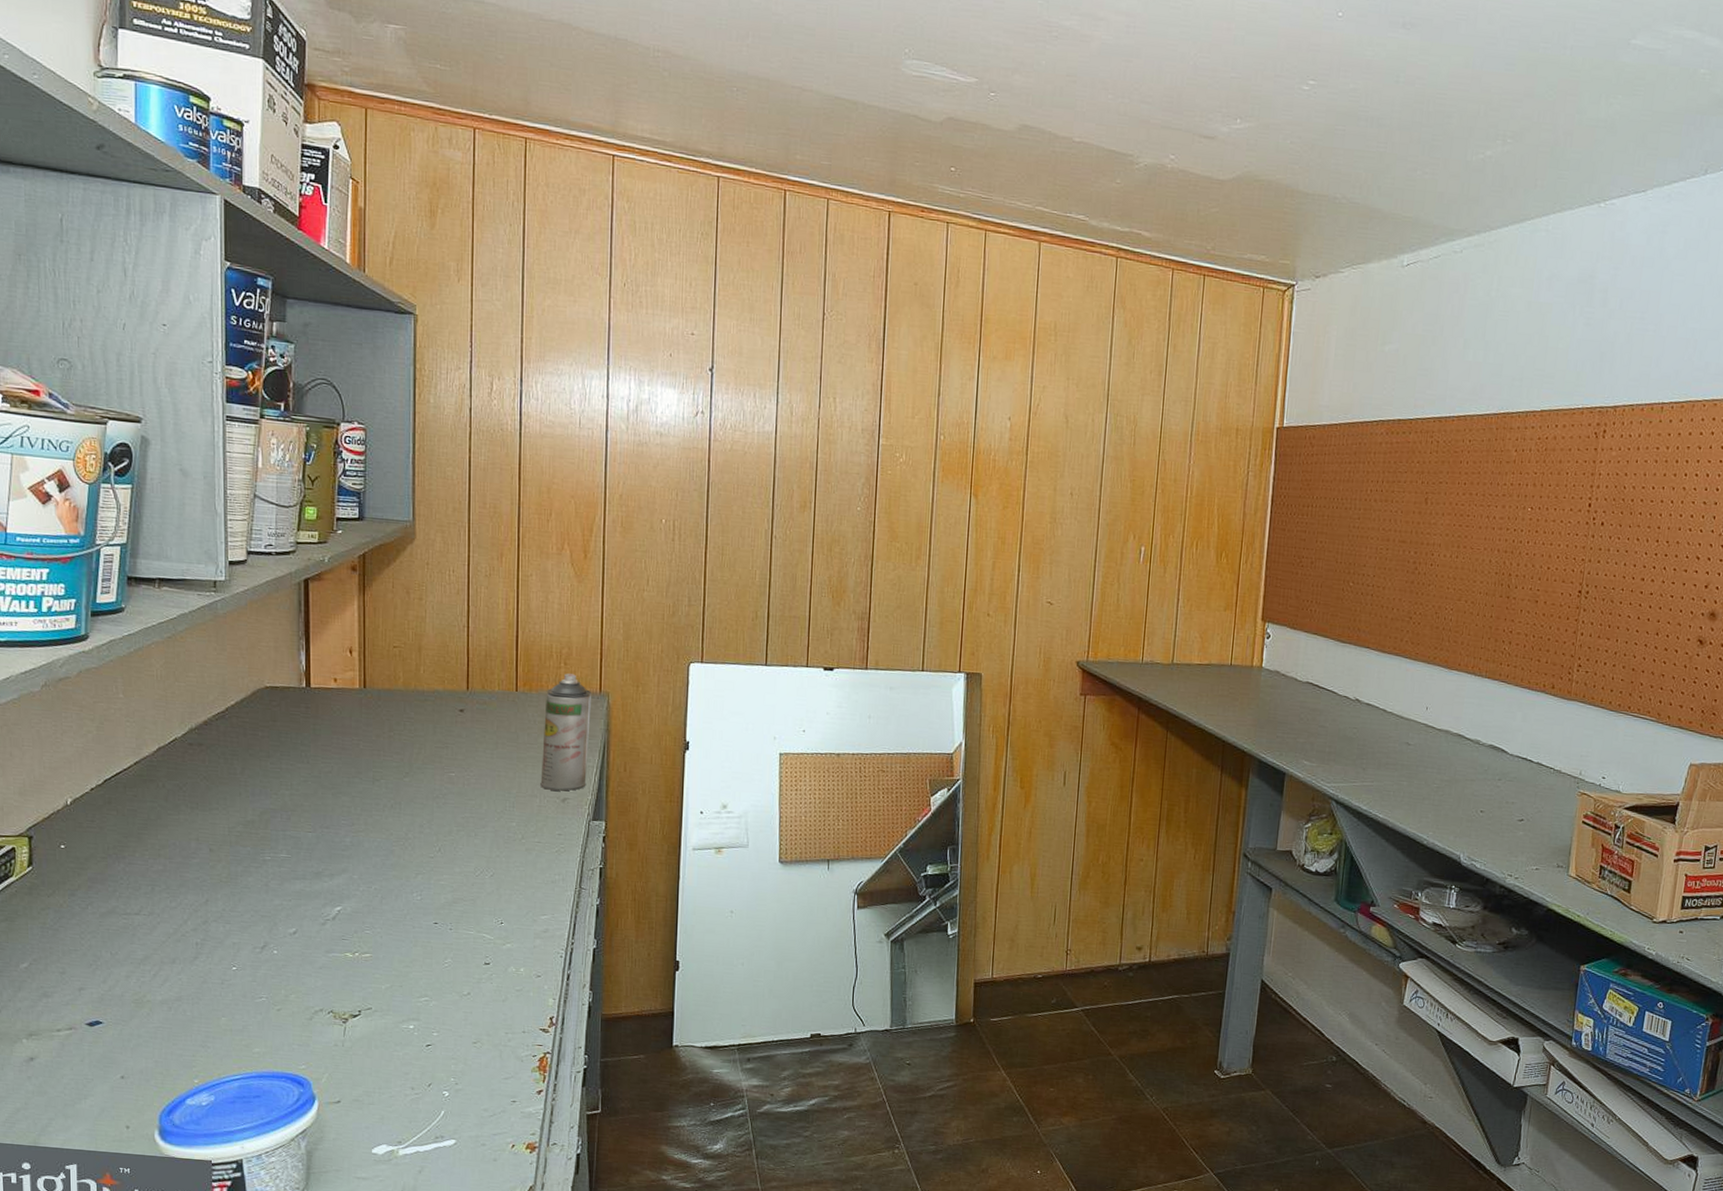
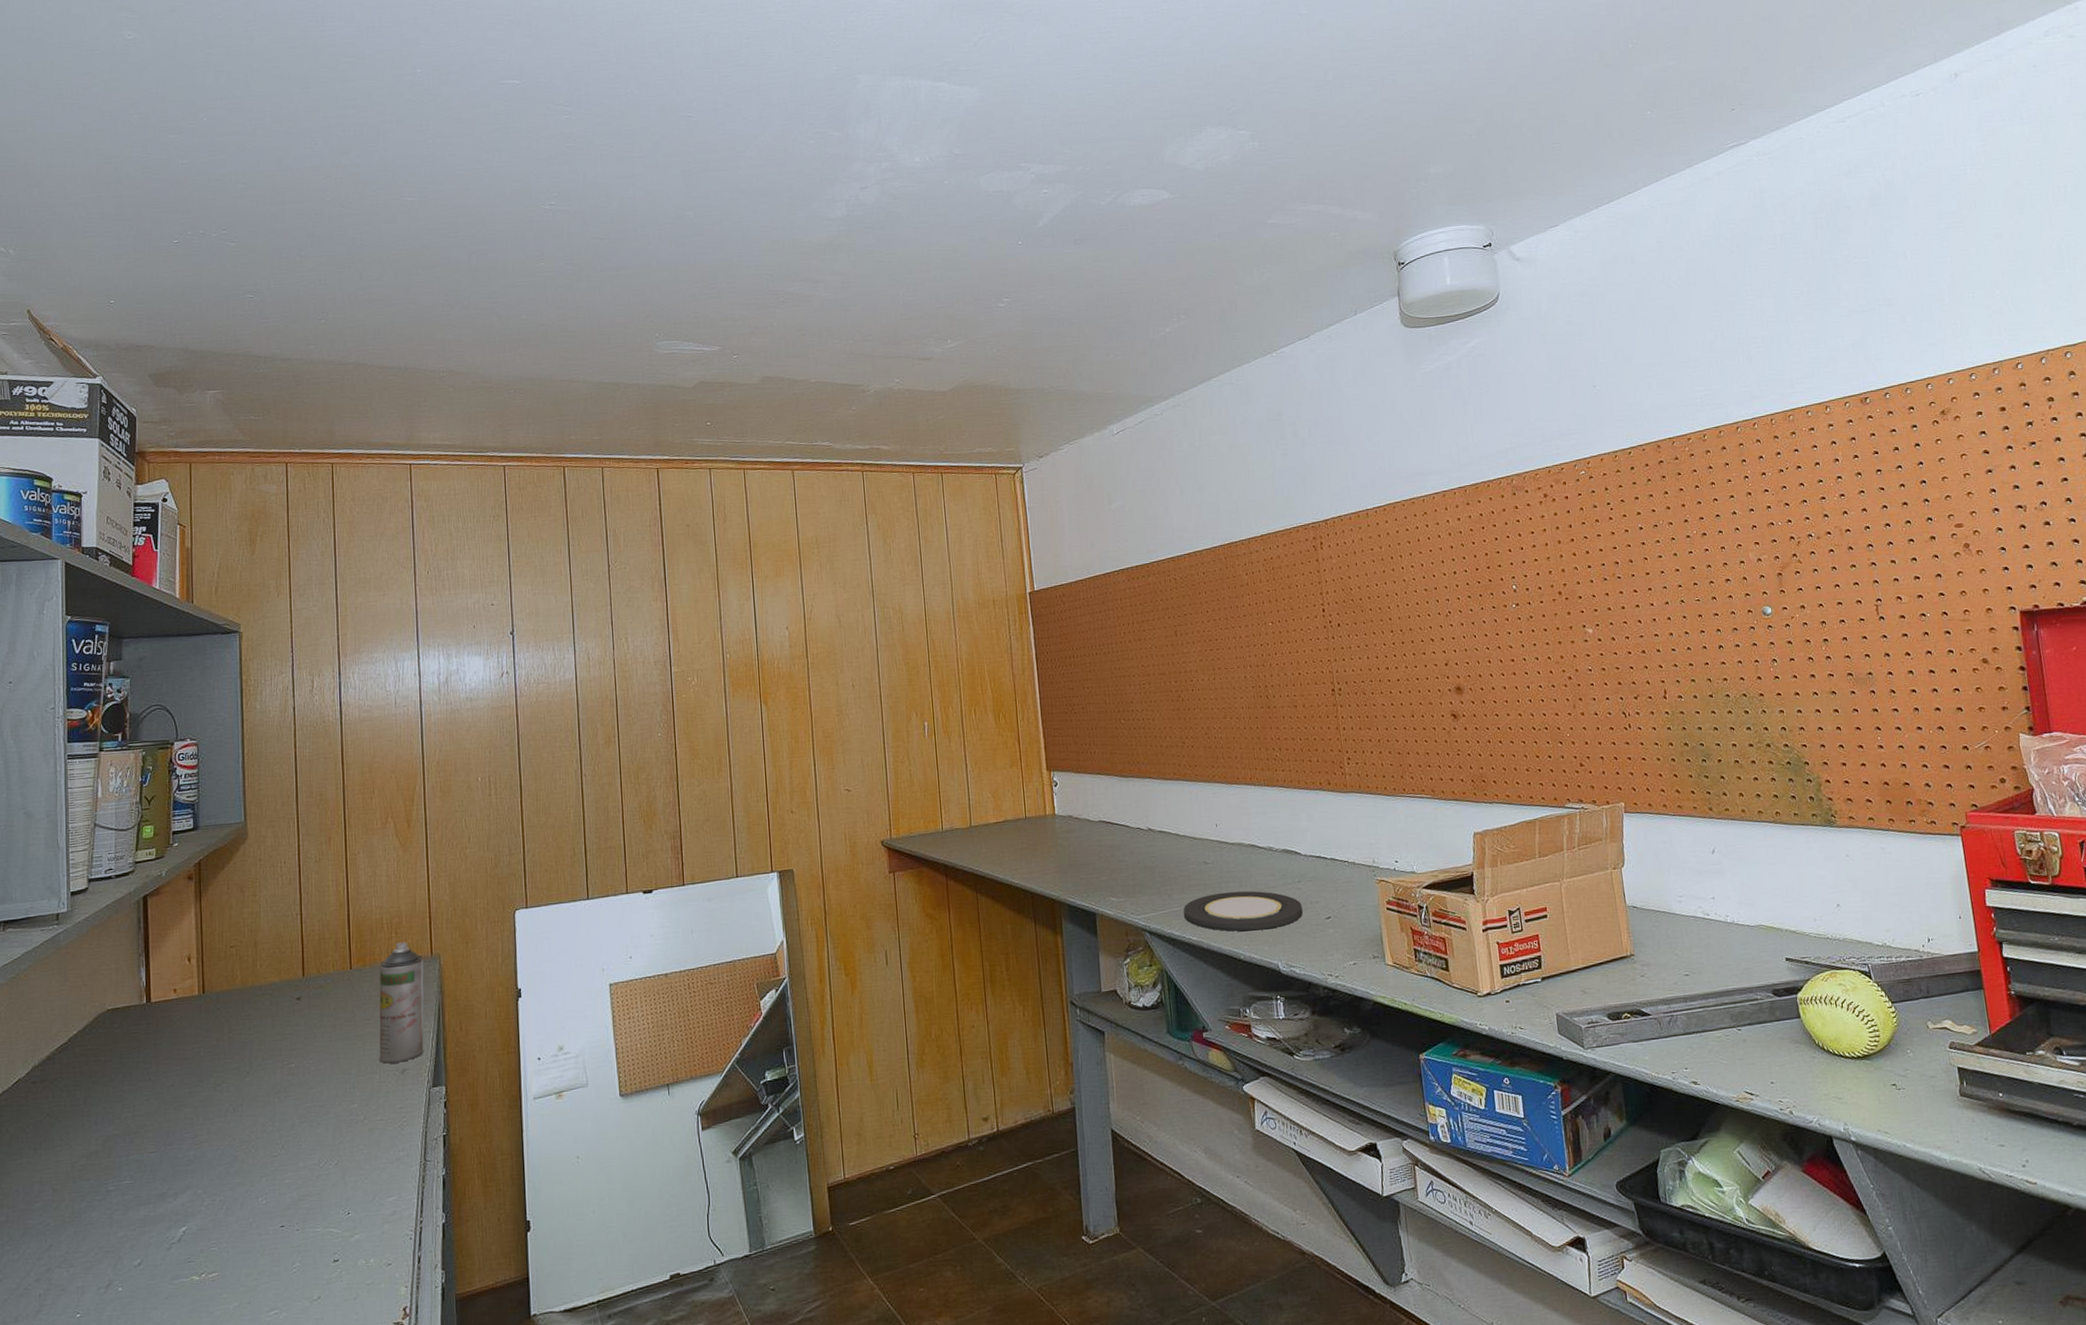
duct tape: none [1375,775,1497,821] -> present [1184,891,1303,932]

